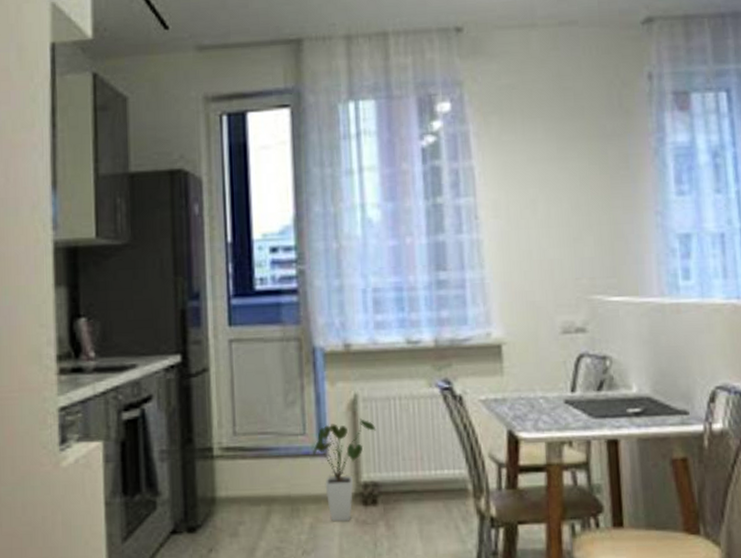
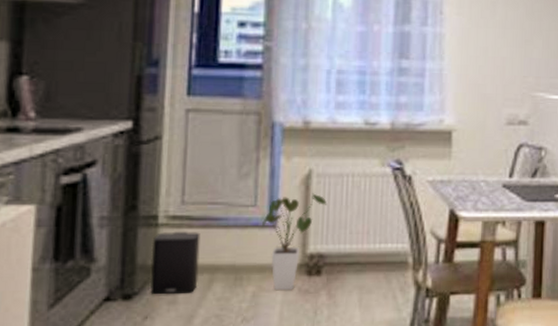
pedal bin: none [209,462,256,526] -> present [149,231,201,294]

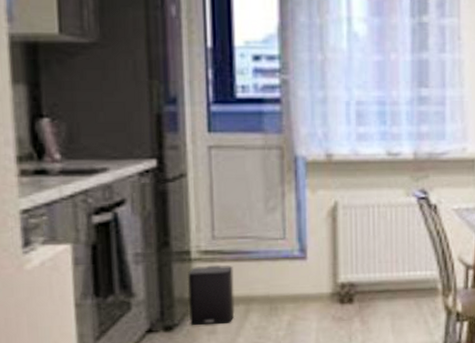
house plant: present [262,193,328,291] -> none [292,225,355,319]

